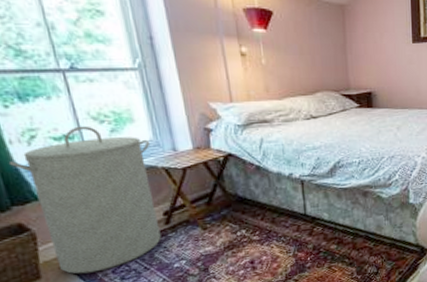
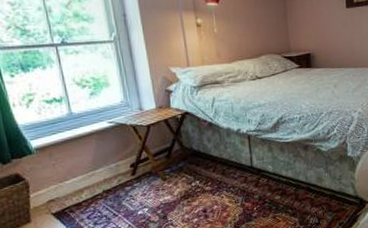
laundry hamper: present [8,126,162,274] -> none [11,90,128,219]

